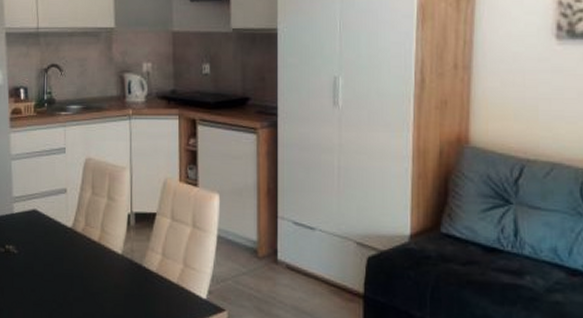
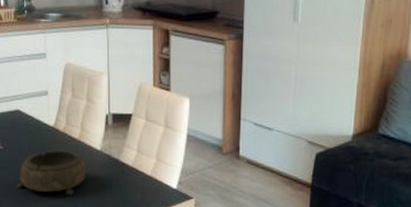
decorative bowl: none [31,254,106,306] -> present [16,150,87,195]

